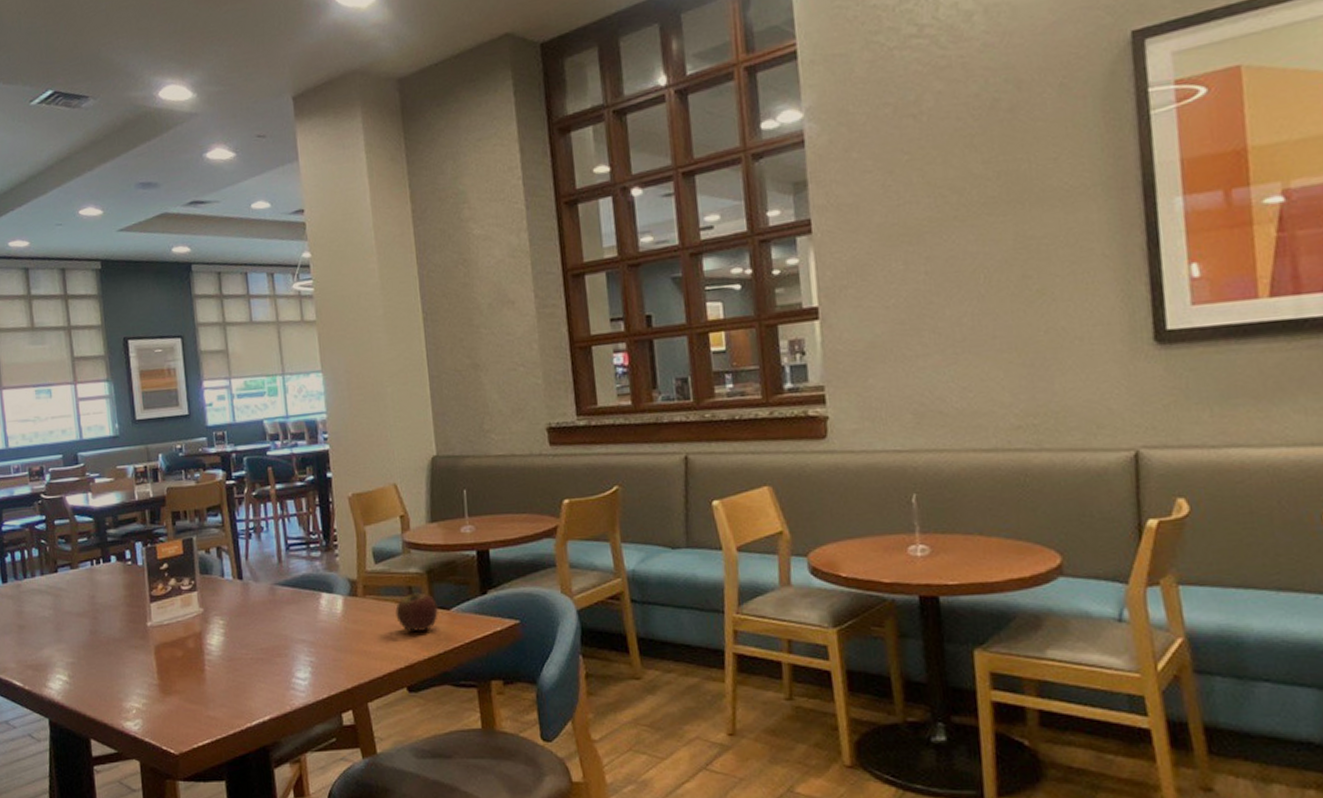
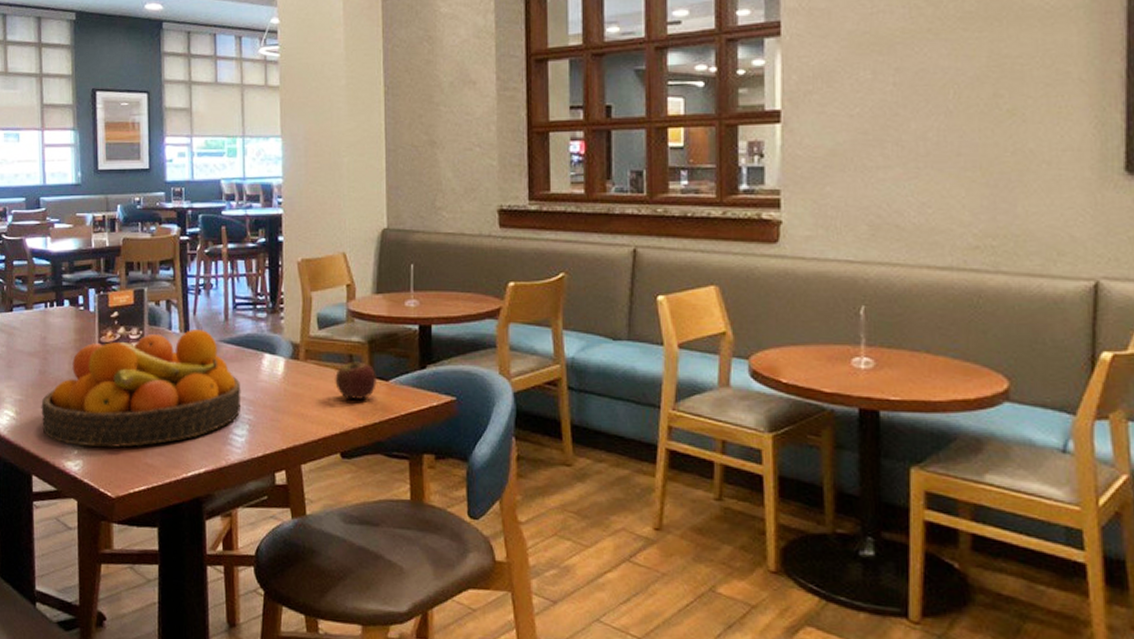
fruit bowl: none [94,573,302,704] -> present [41,328,241,447]

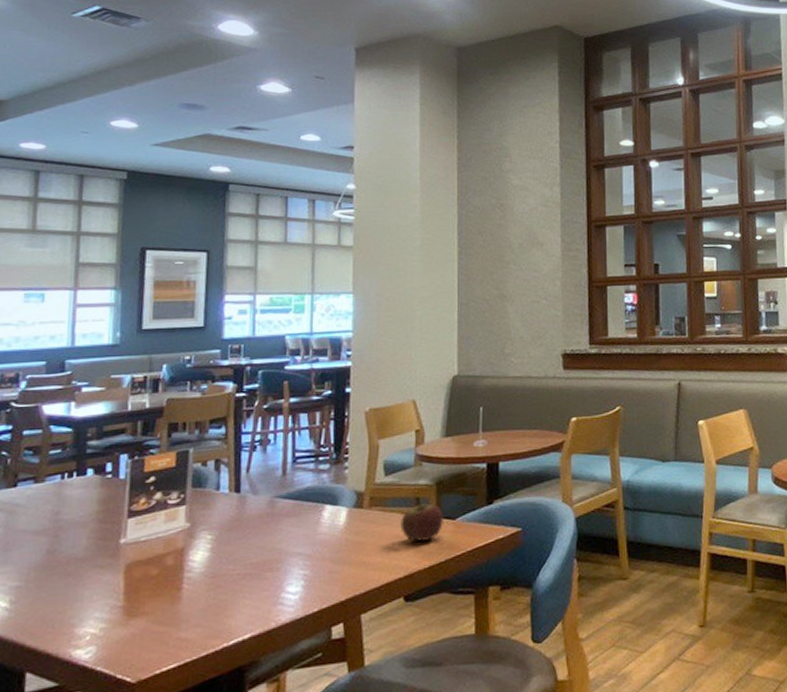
fruit bowl: present [41,328,241,447] -> none [45,486,298,630]

